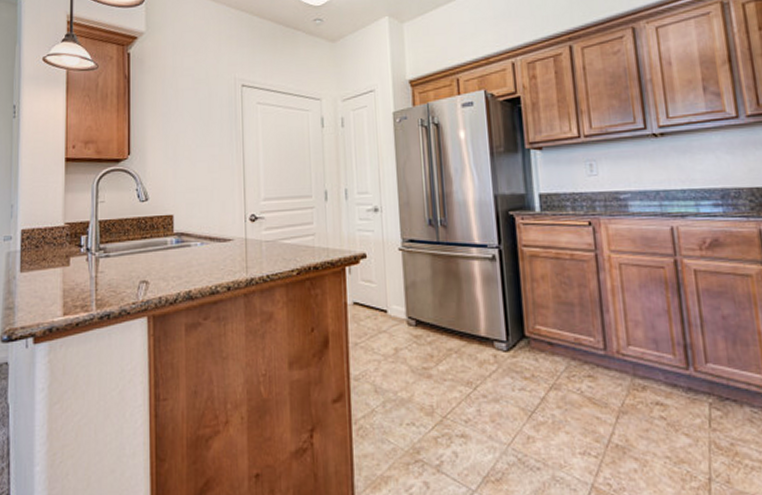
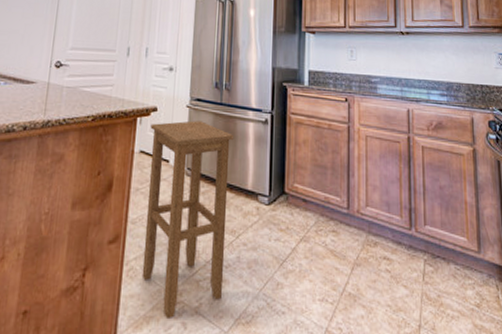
stool: none [361,264,466,478] -> present [142,121,234,318]

